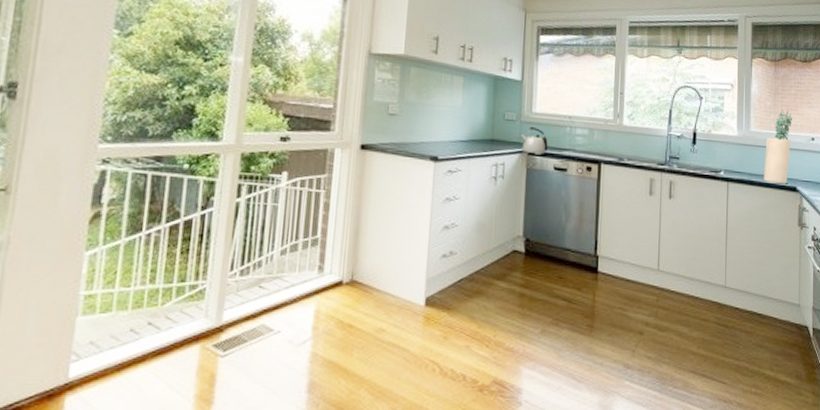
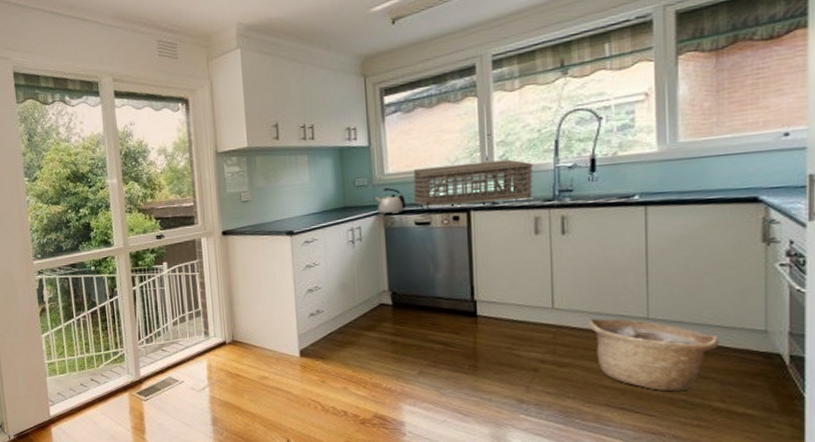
dish rack: none [554,113,653,163] -> present [413,159,534,210]
basket: none [683,282,771,359] -> present [587,318,719,392]
vase: present [764,109,793,184] -> none [702,107,750,199]

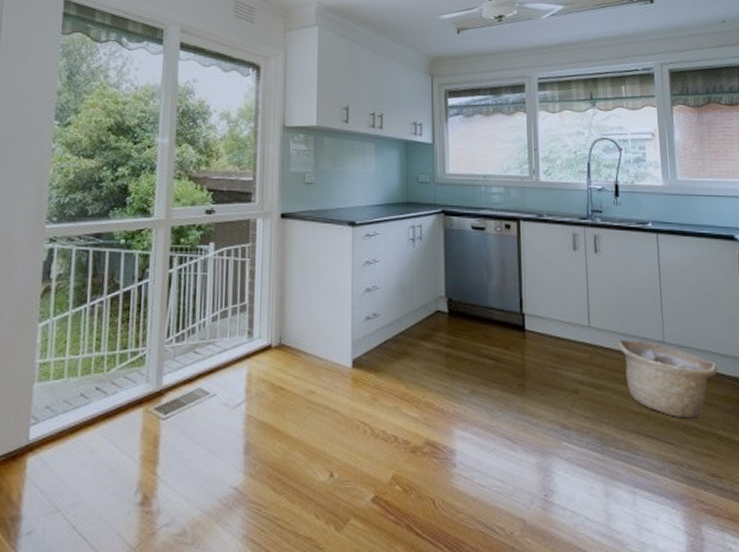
kettle: present [374,187,406,214] -> none [435,187,464,215]
dish rack: present [413,159,534,210] -> none [470,172,572,218]

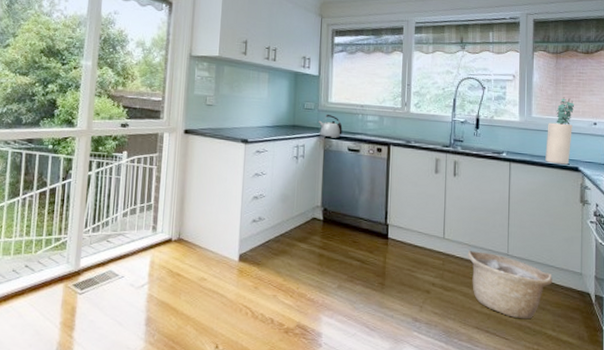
kettle: none [435,187,464,215] -> present [318,113,343,138]
vase: none [695,155,724,233] -> present [545,97,575,165]

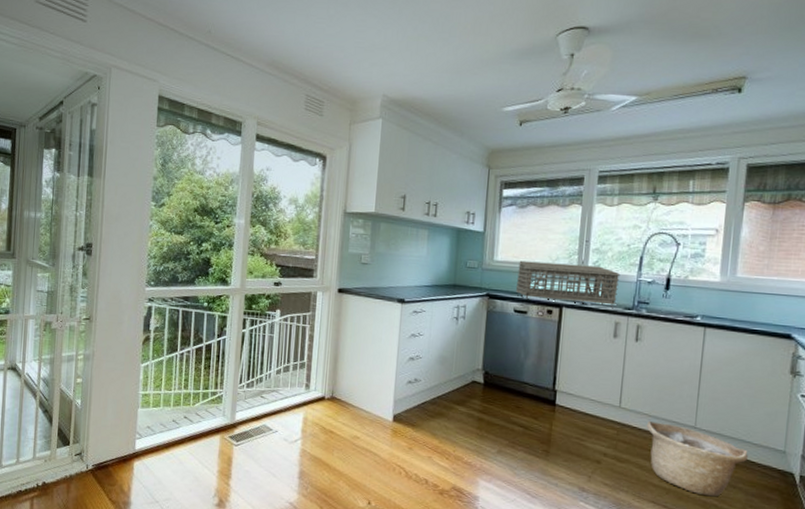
kettle: present [318,113,343,138] -> none [481,272,509,299]
dish rack: none [348,102,438,145] -> present [515,260,621,308]
vase: present [545,97,575,165] -> none [749,254,793,331]

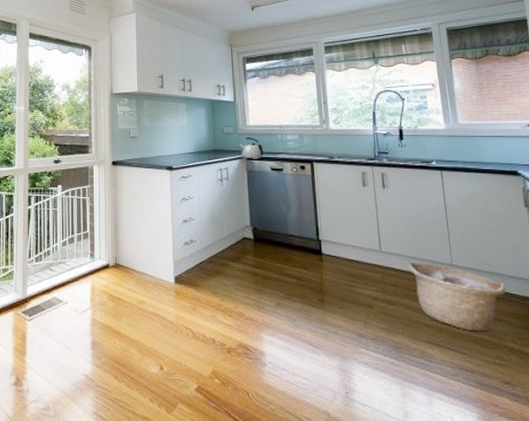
kettle: none [481,272,509,299] -> present [238,136,264,159]
dish rack: present [515,260,621,308] -> none [269,123,360,159]

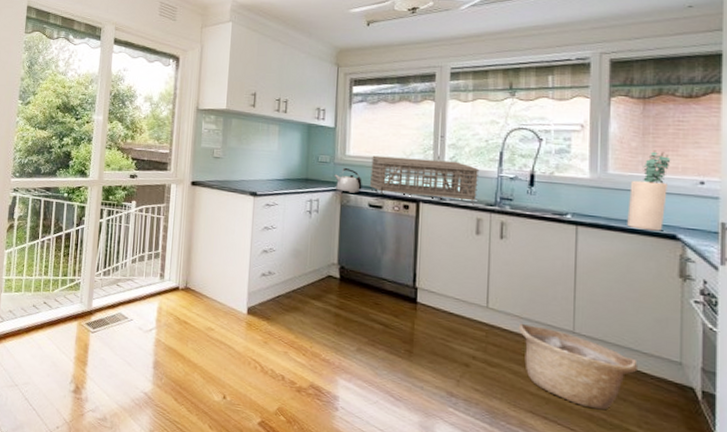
dish rack: none [269,123,360,159] -> present [369,155,480,204]
vase: none [476,101,507,169] -> present [627,150,671,231]

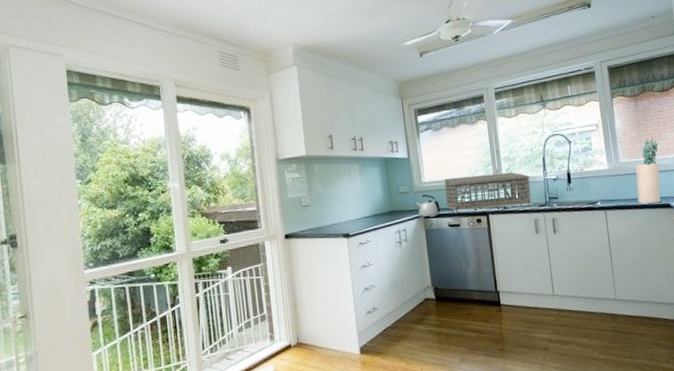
basket: present [518,323,638,410] -> none [578,301,661,358]

